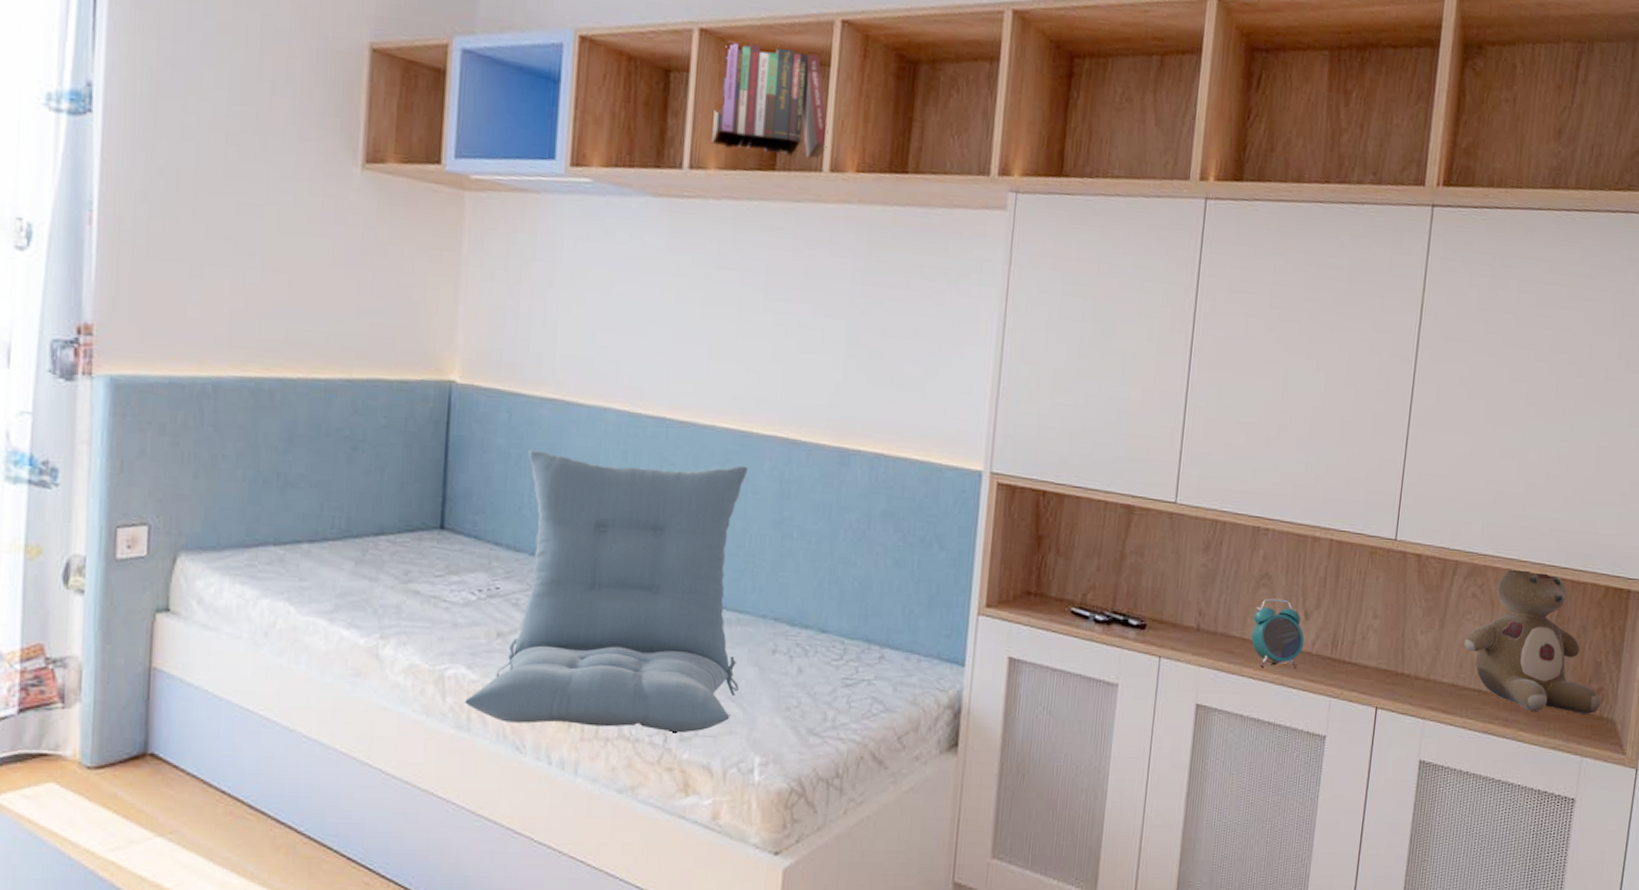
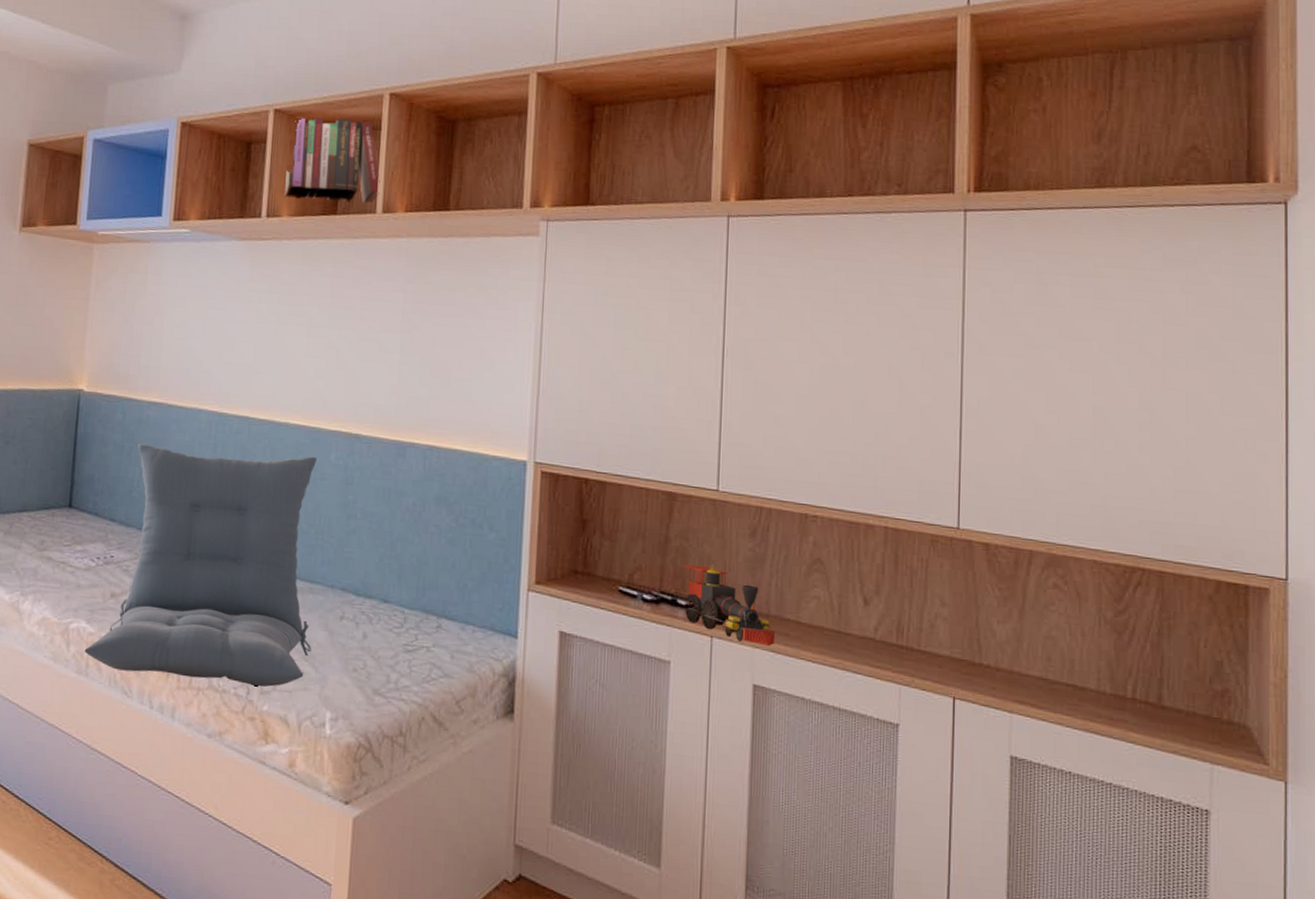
toy train: none [1135,582,1221,665] -> present [683,564,776,647]
alarm clock: present [1251,598,1305,669] -> none [807,583,866,654]
stuffed bear: present [1464,570,1601,714] -> none [1051,561,1229,718]

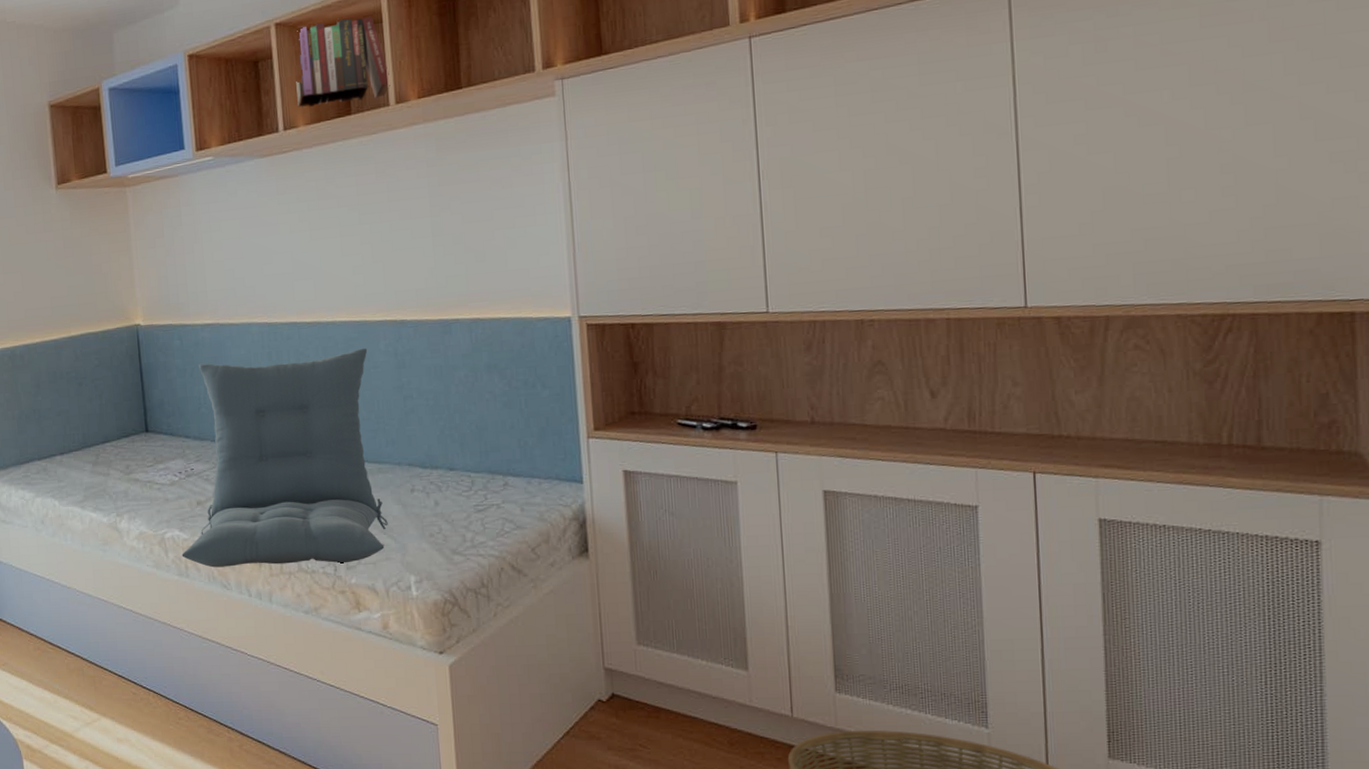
toy train: present [683,564,776,647] -> none [740,384,842,453]

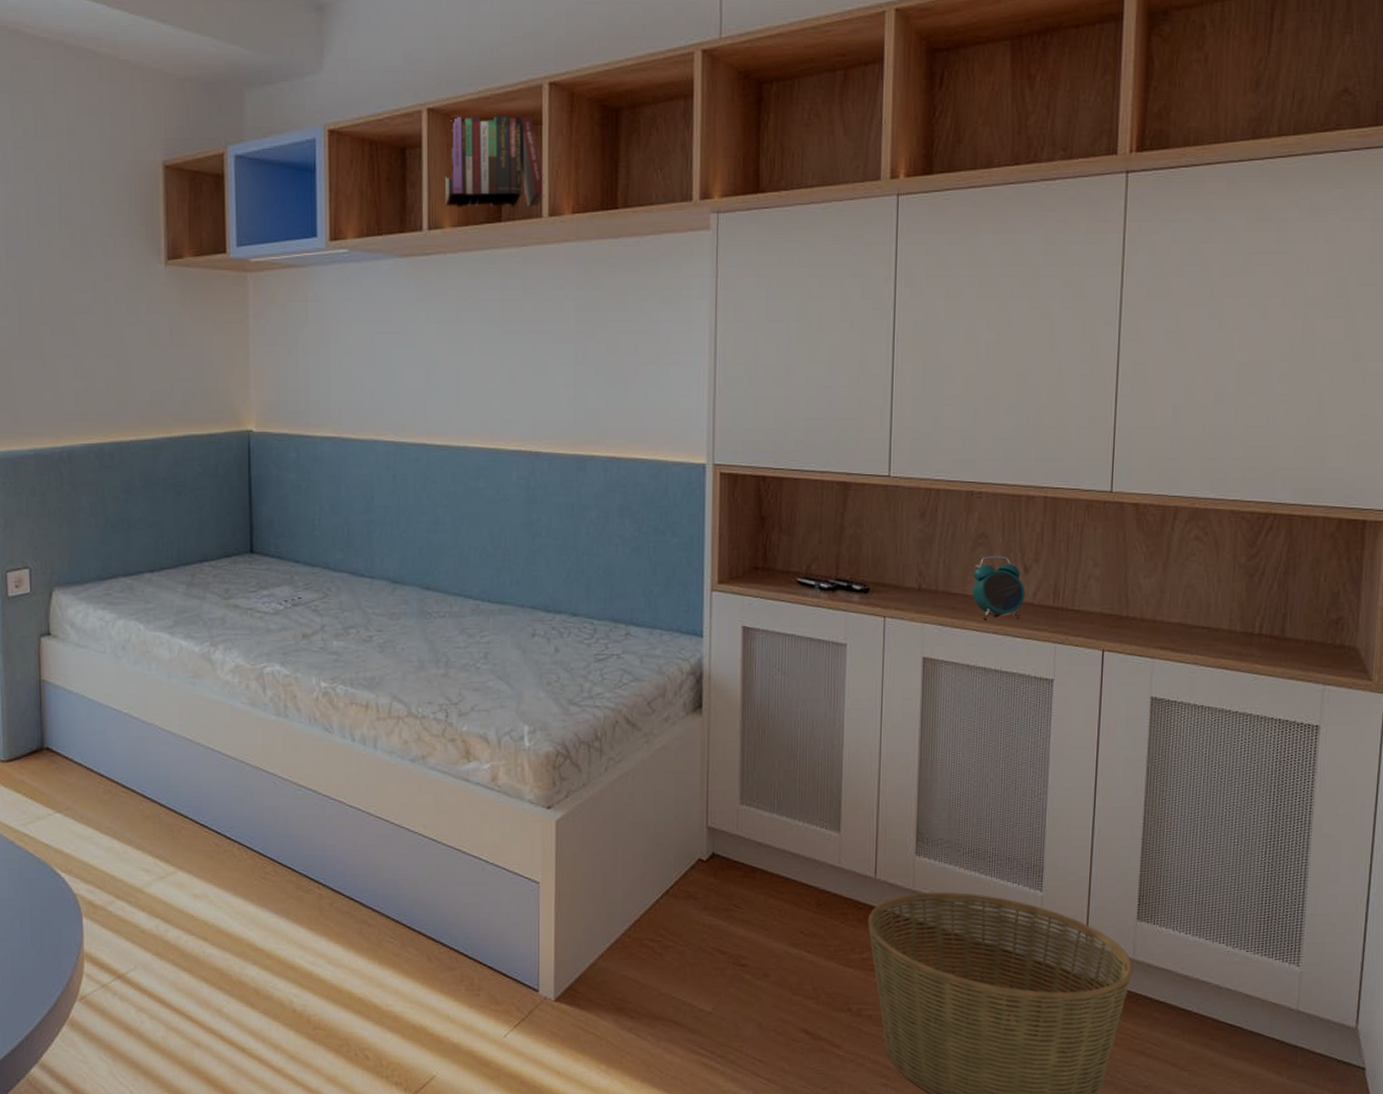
seat cushion: present [181,347,388,568] -> none [281,478,505,709]
alarm clock: none [872,382,935,448] -> present [972,556,1025,619]

